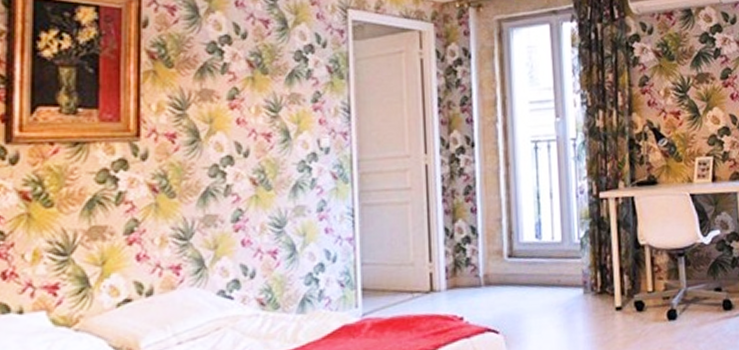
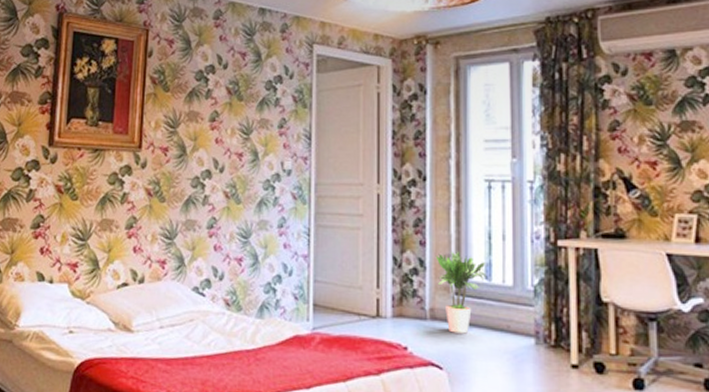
potted plant: none [487,214,537,296] -> present [435,251,486,334]

